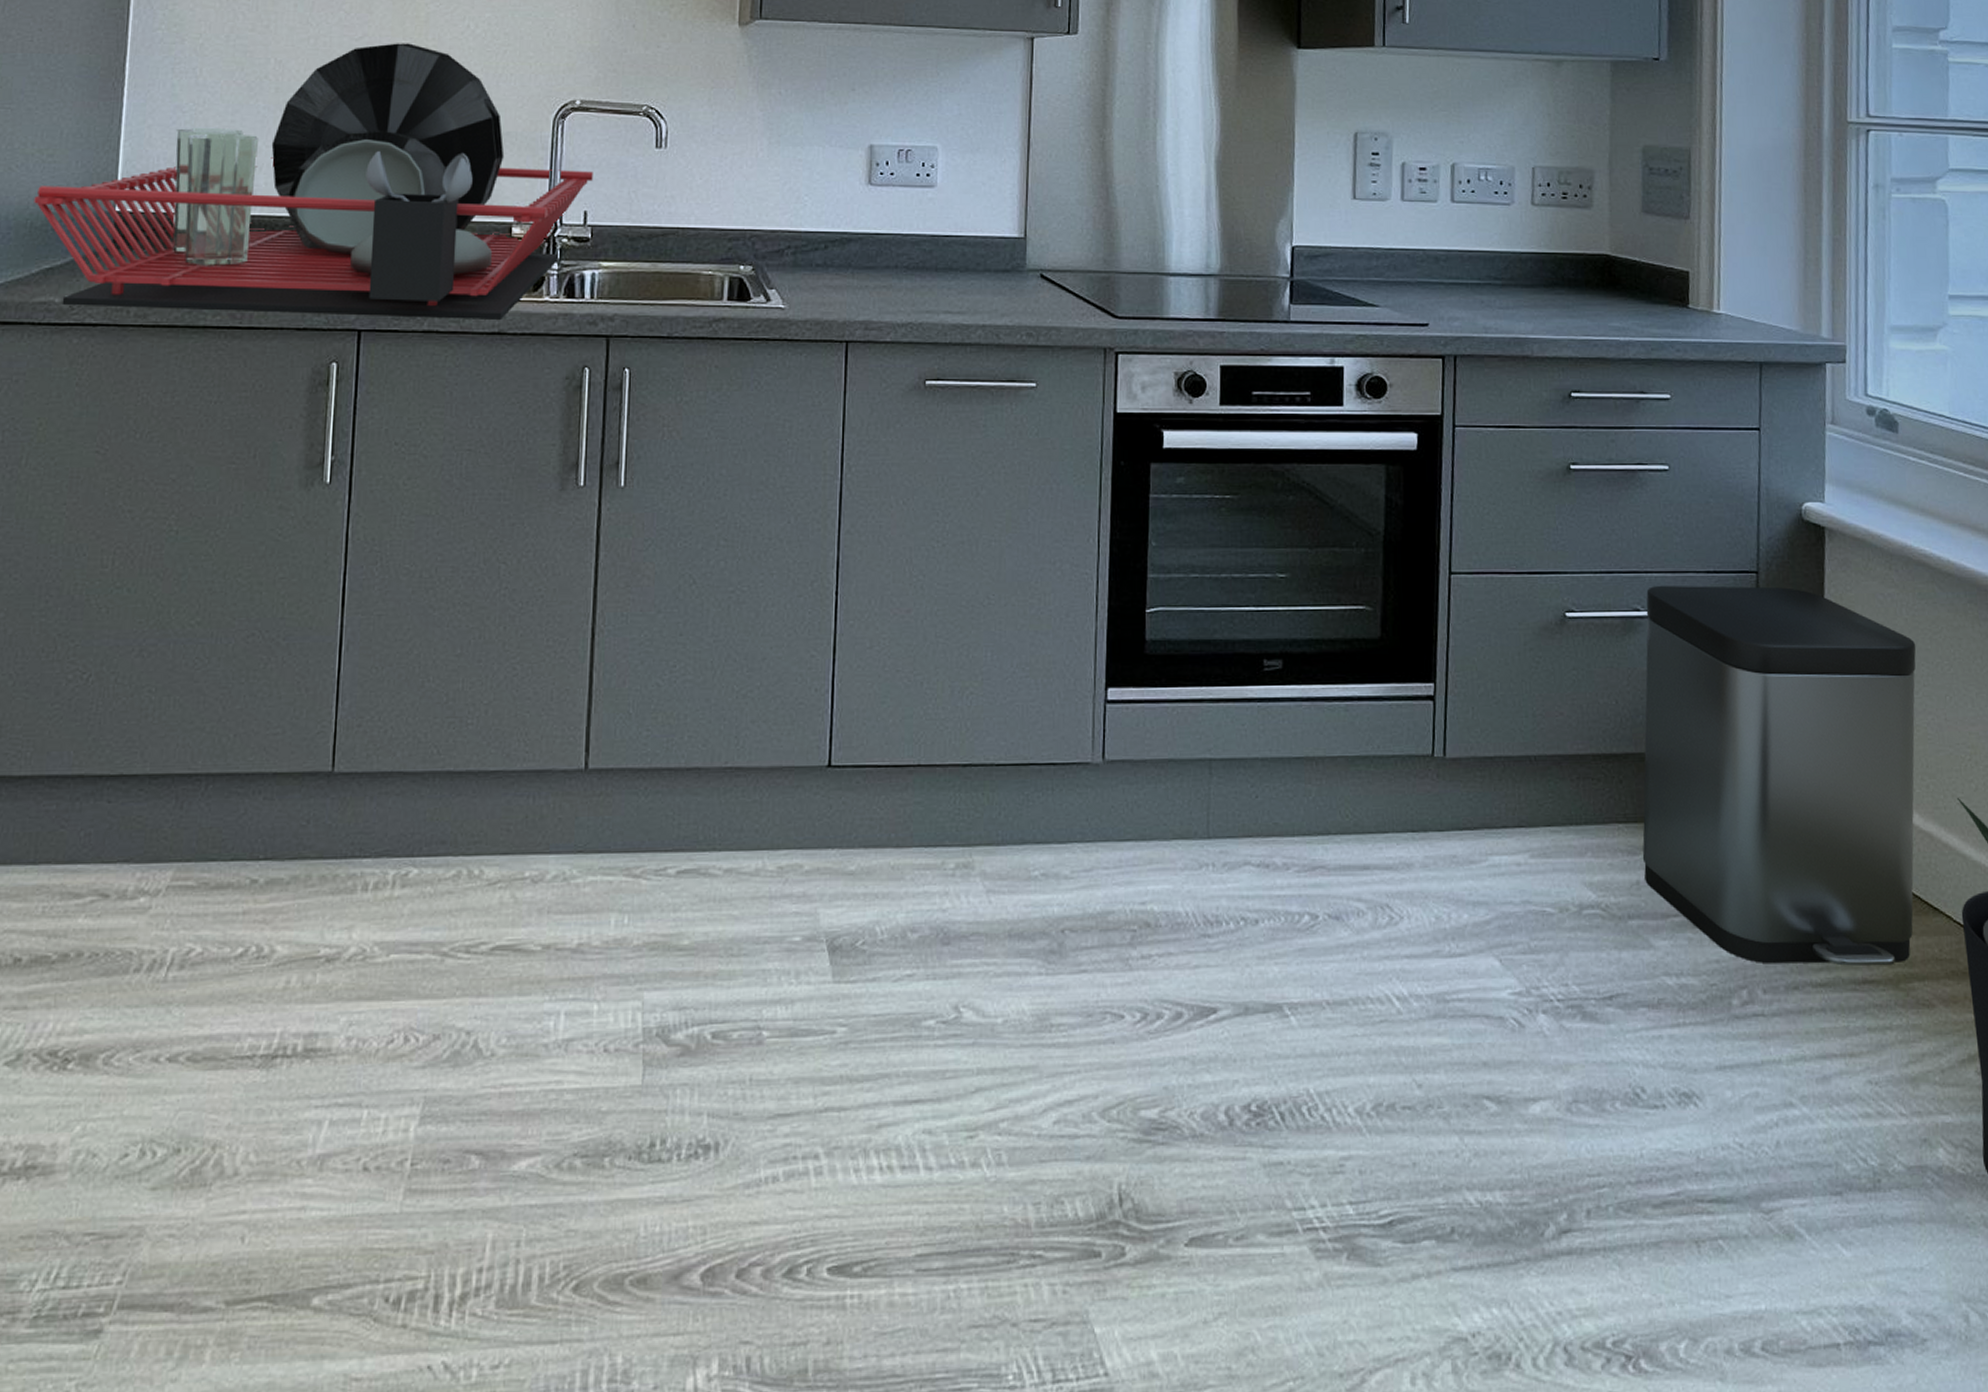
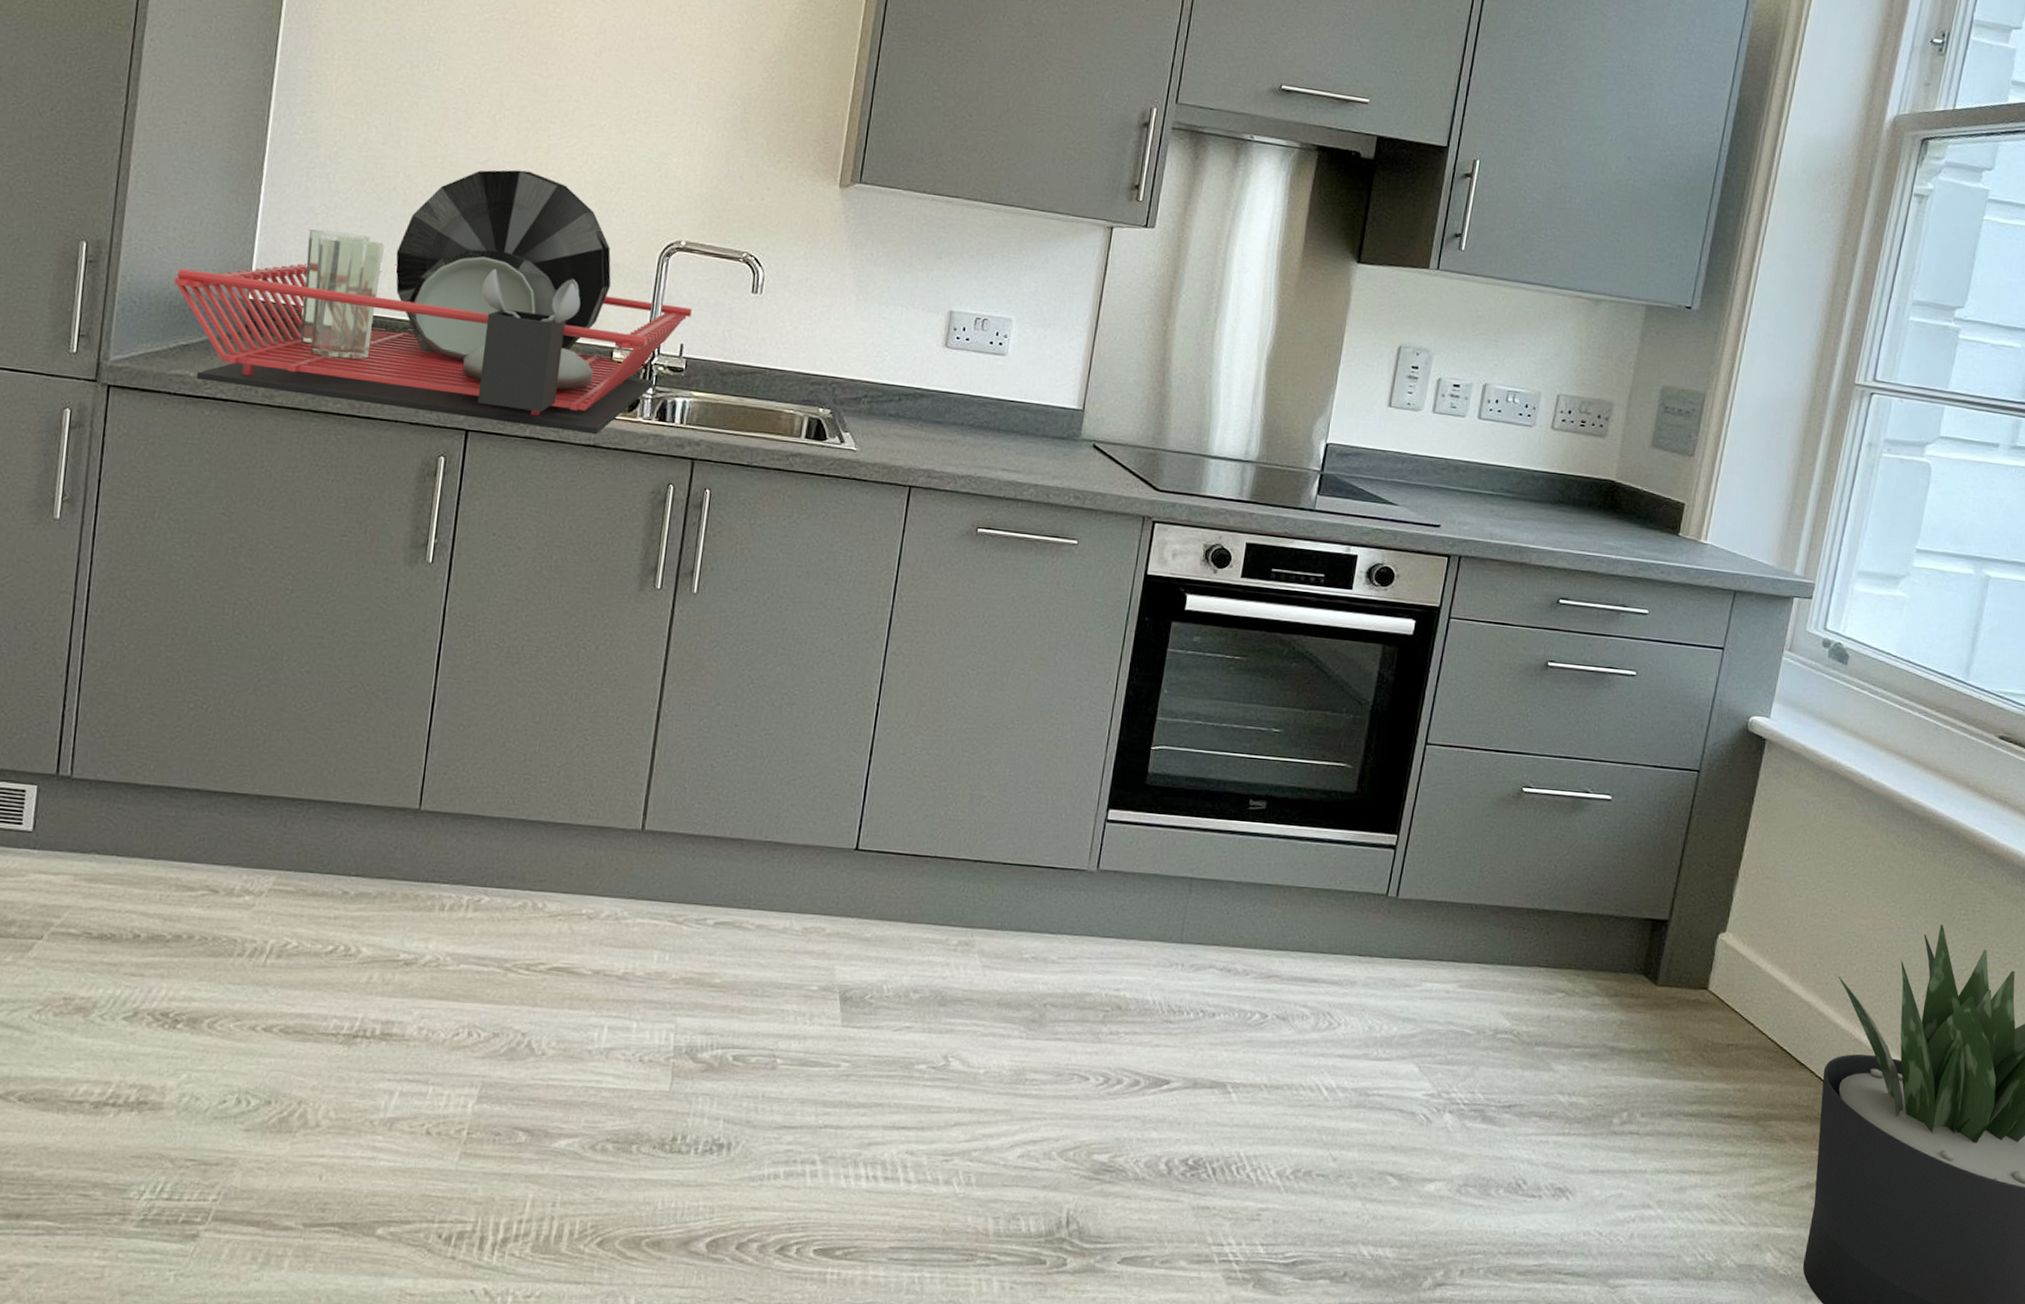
pedal bin: present [1642,585,1916,966] -> none [1555,773,1828,1106]

